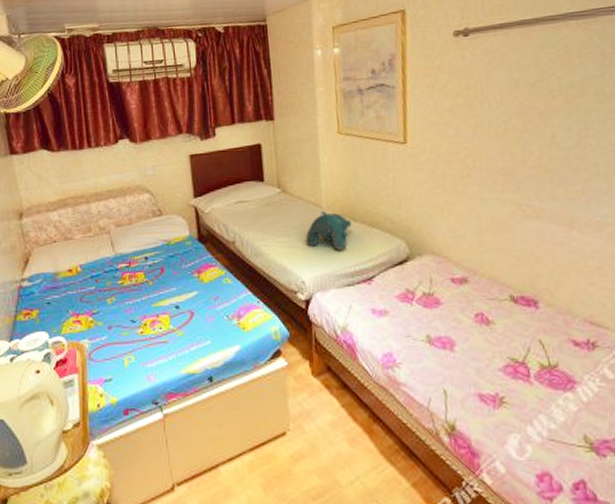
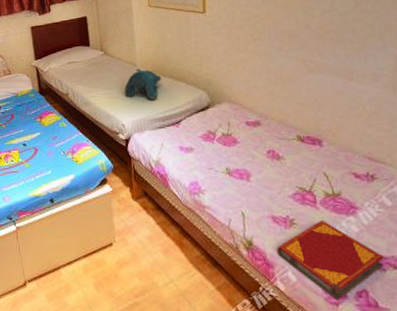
hardback book: none [484,398,605,495] -> present [277,220,384,301]

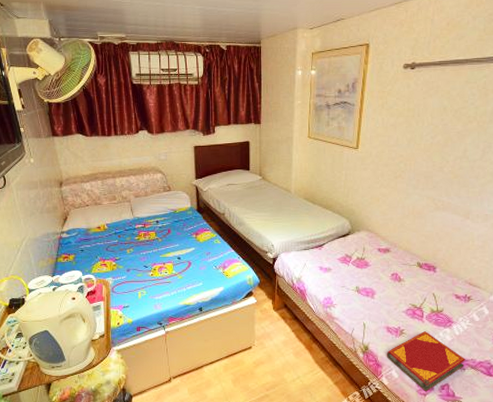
teddy bear: present [124,69,162,101] -> none [276,195,312,225]

